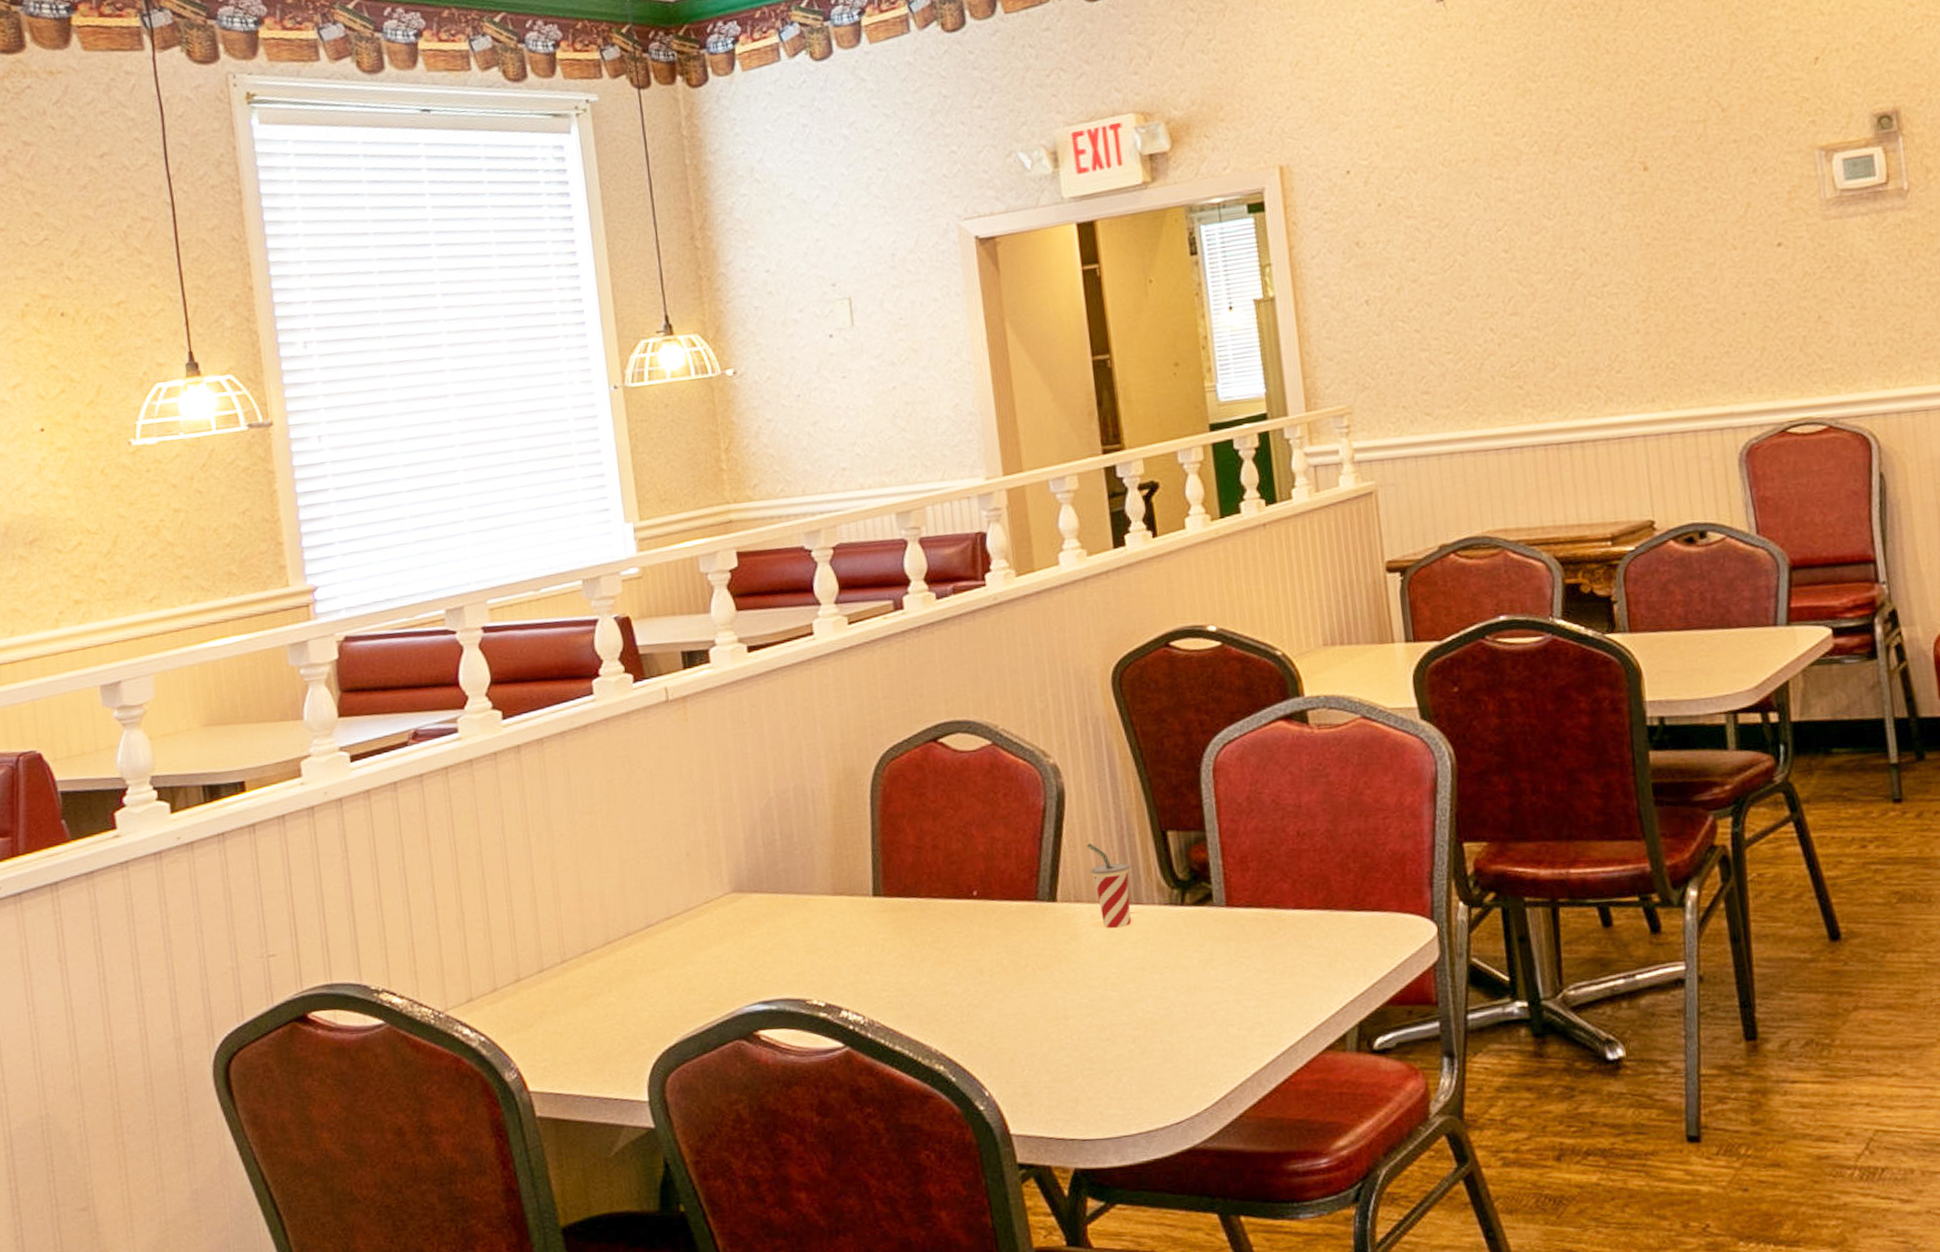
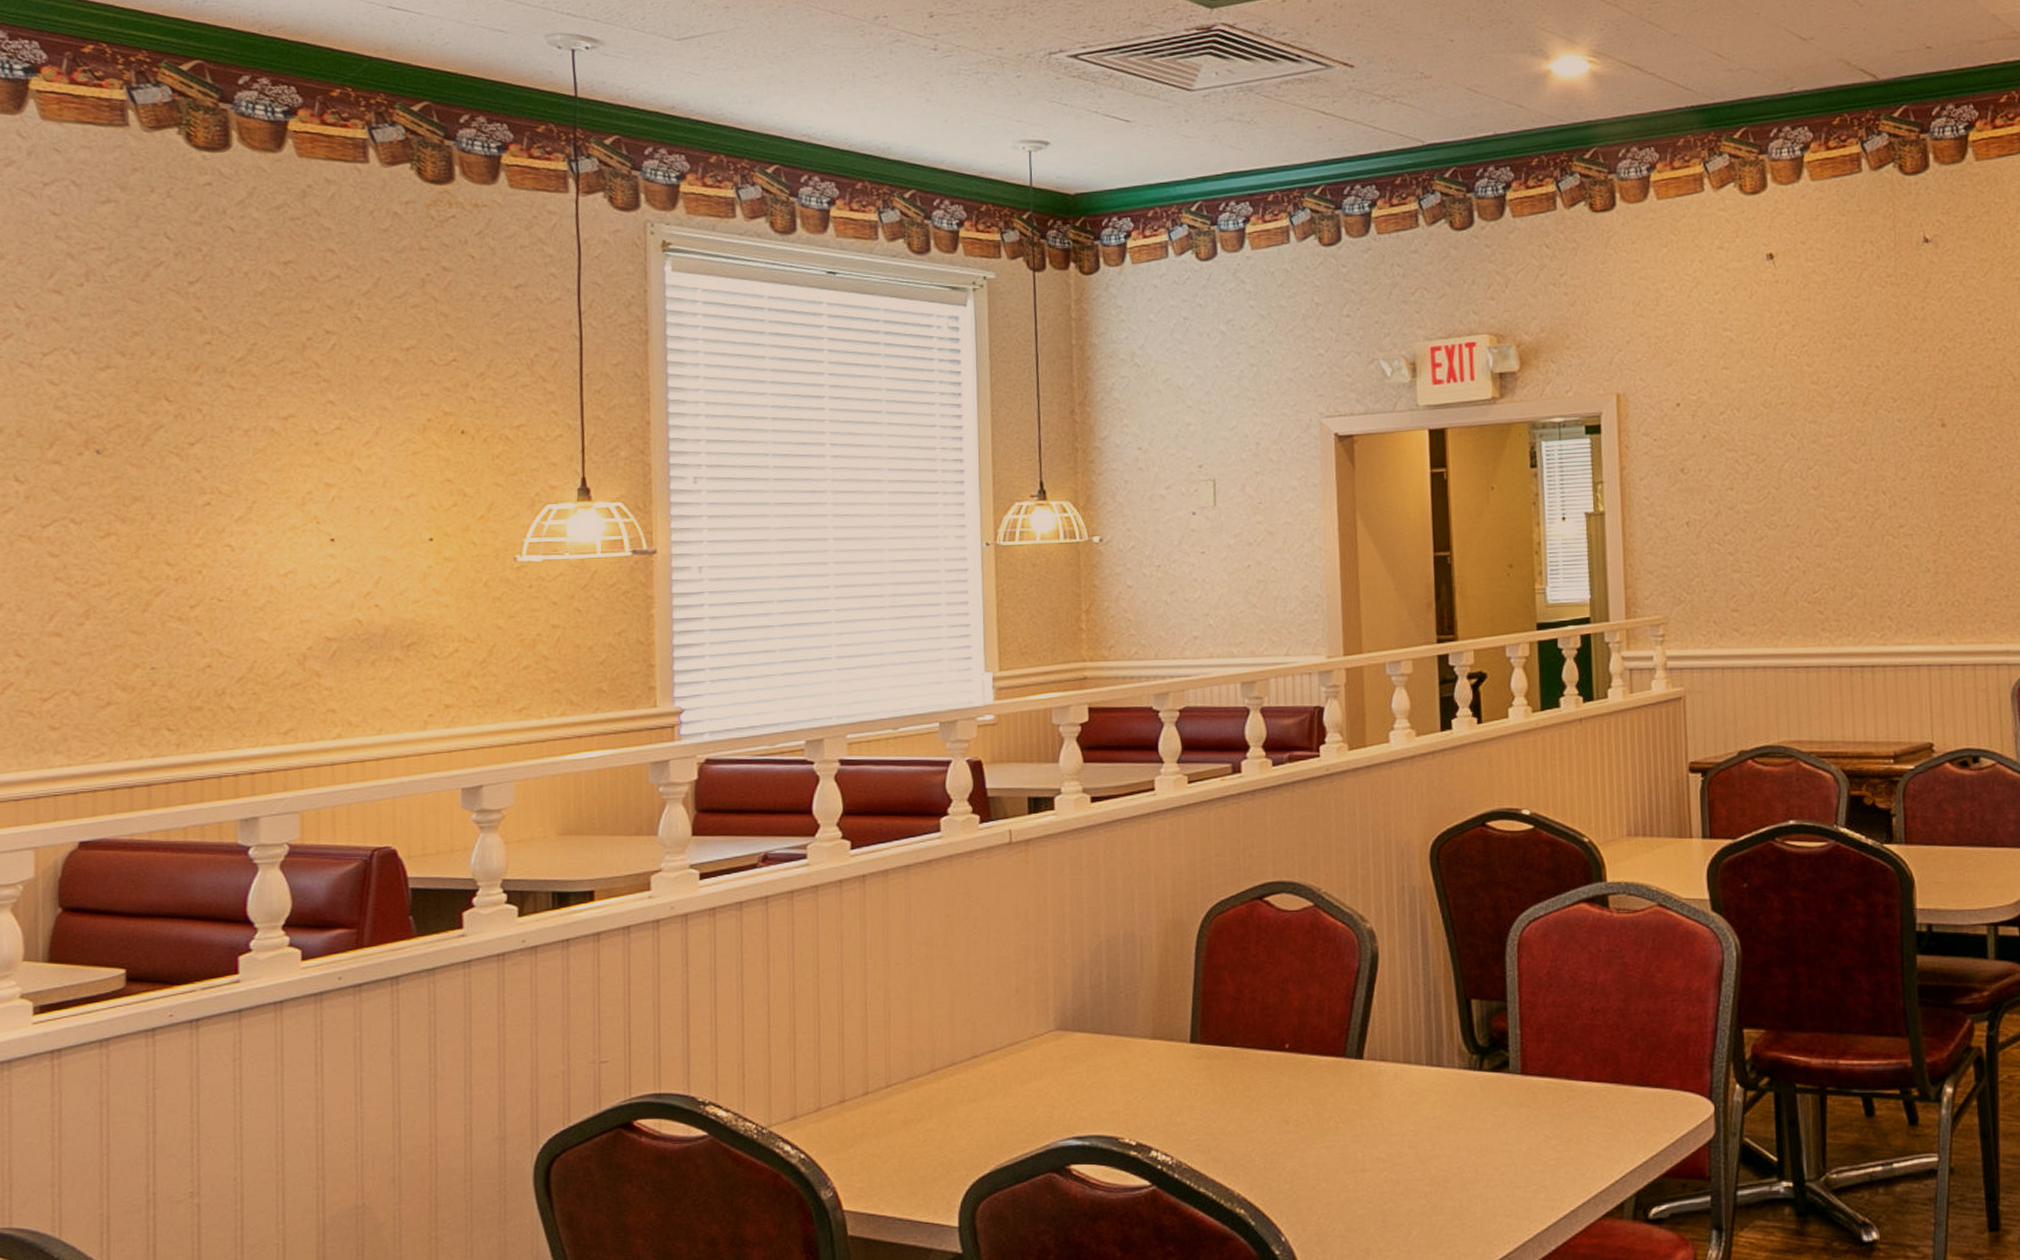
beverage cup: present [1087,842,1131,929] -> none [1396,1005,1435,1089]

